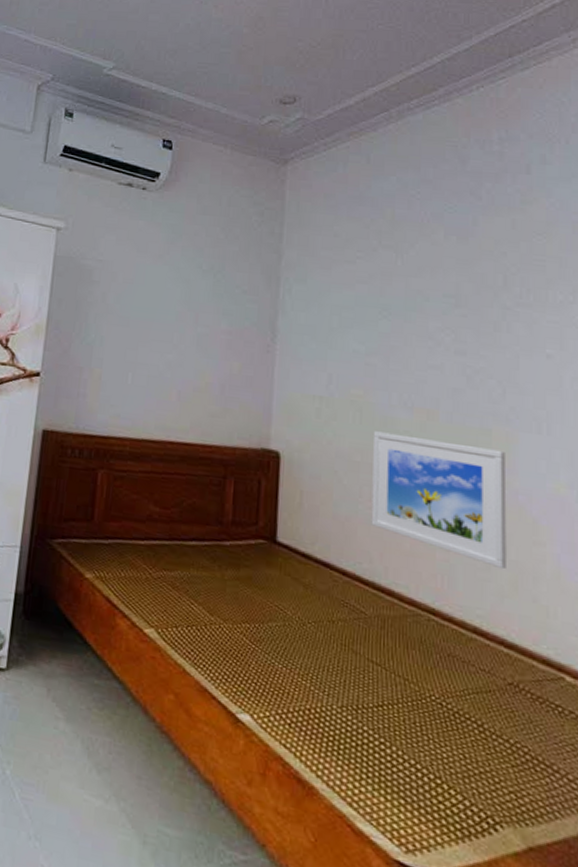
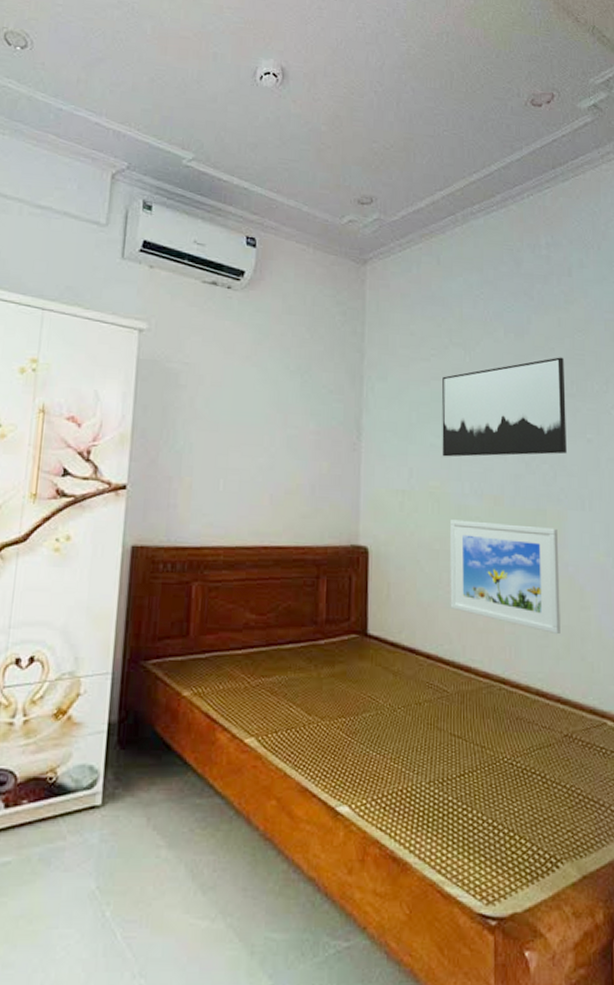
wall art: none [366,262,520,370] -> present [442,357,567,457]

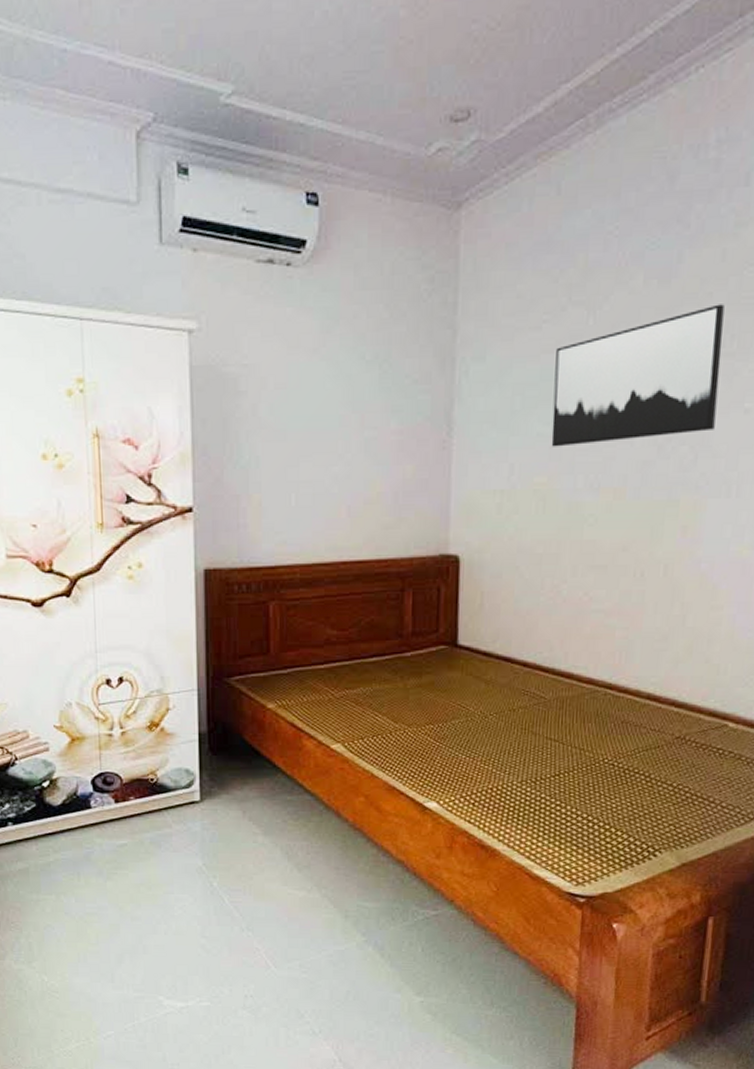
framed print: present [449,519,560,635] -> none [552,519,692,638]

